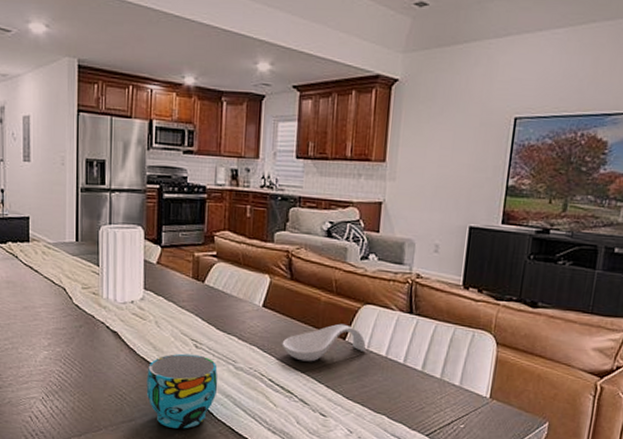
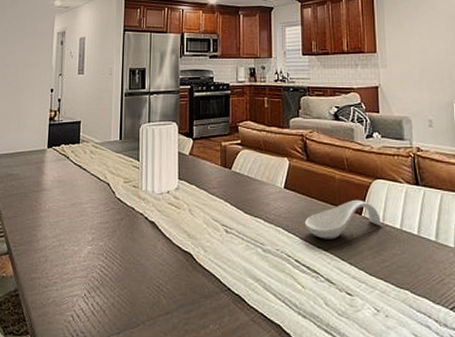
cup: present [146,353,218,429] -> none [181,239,248,319]

